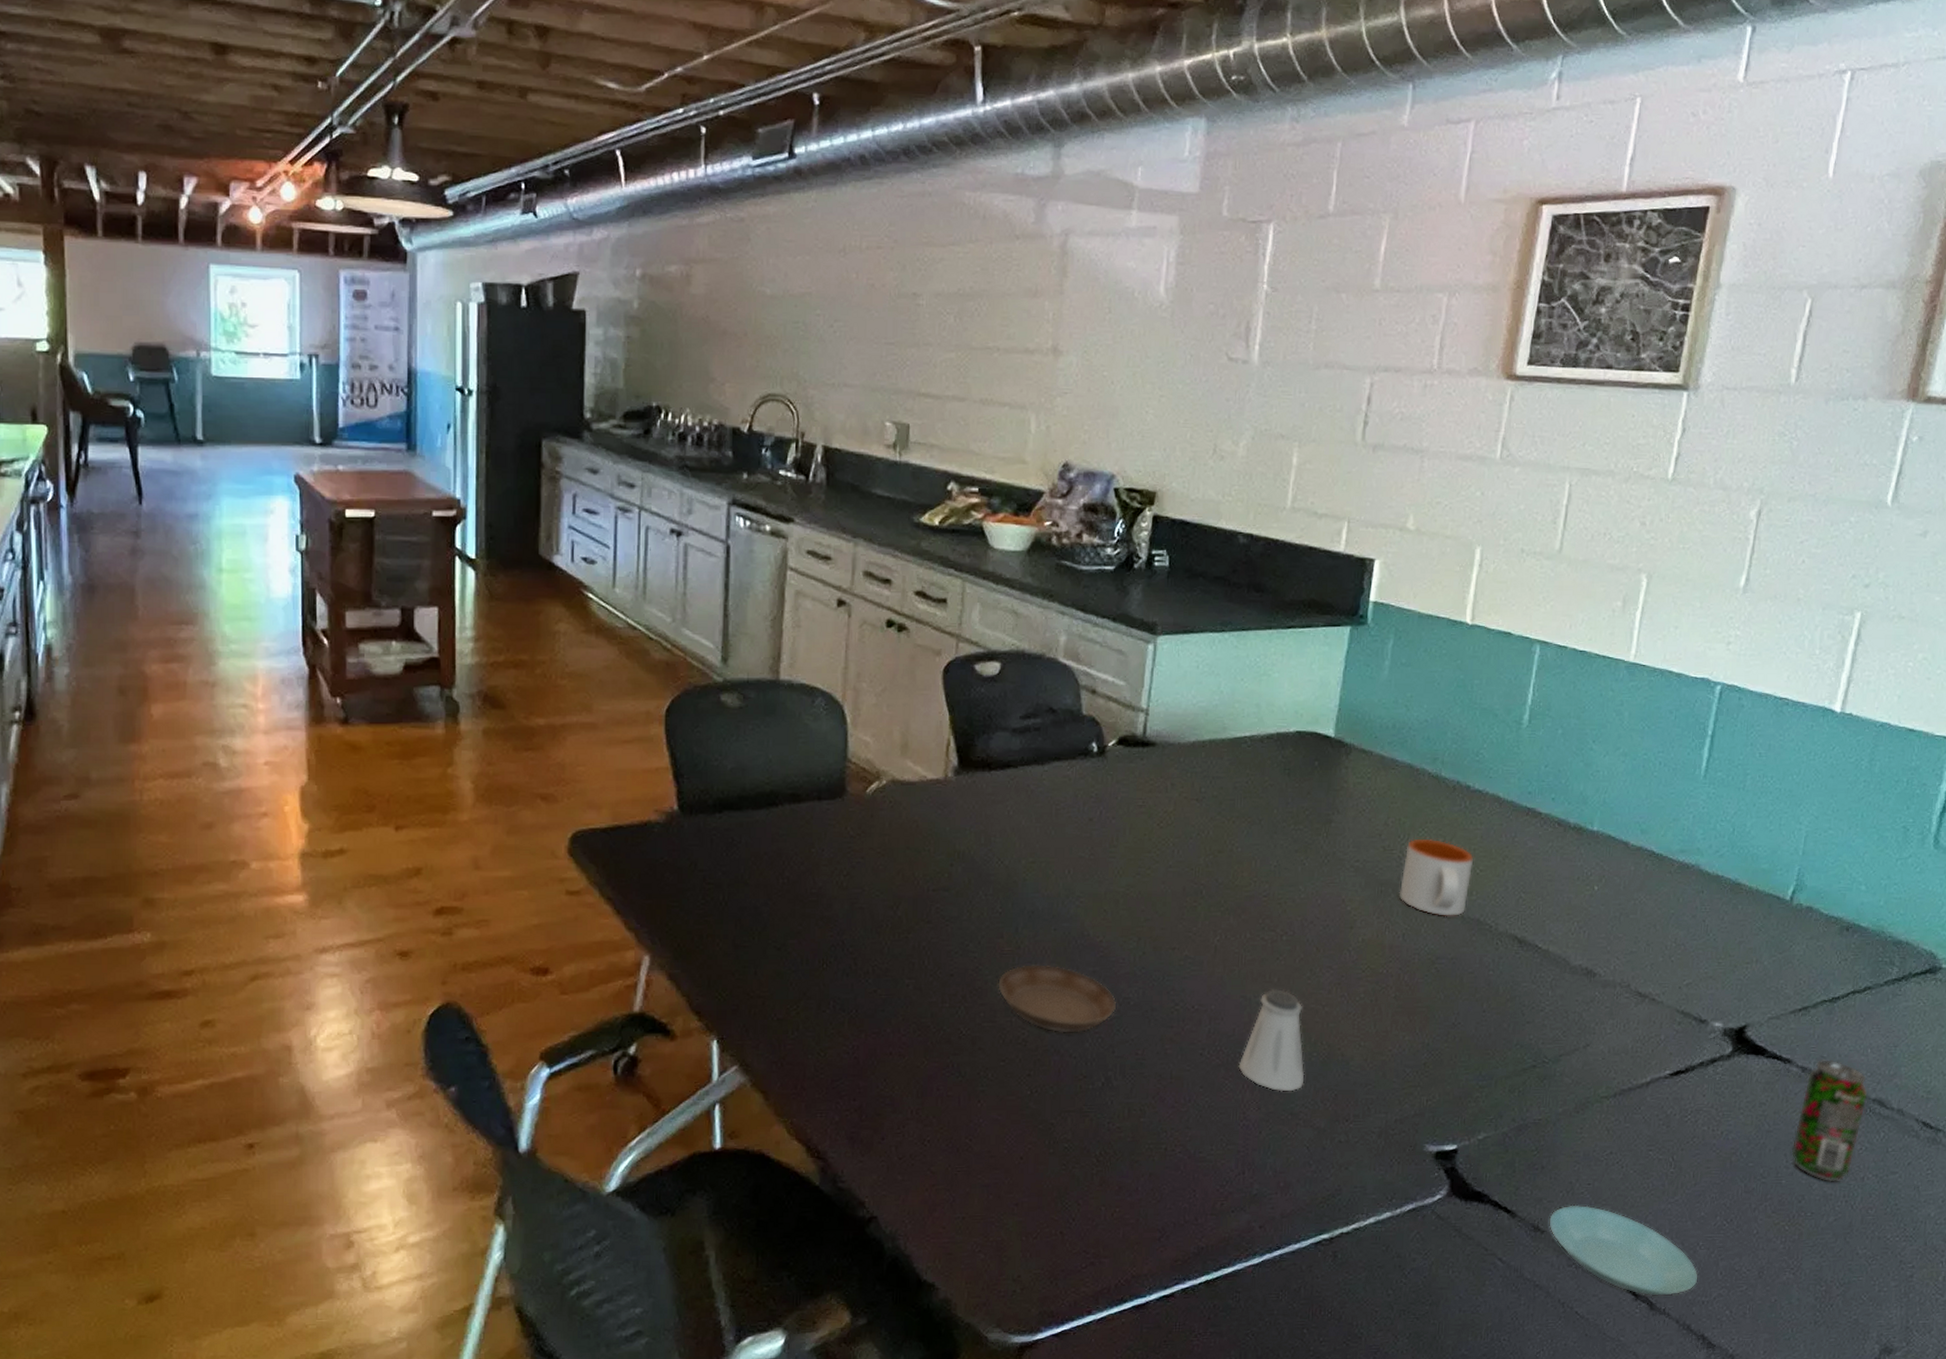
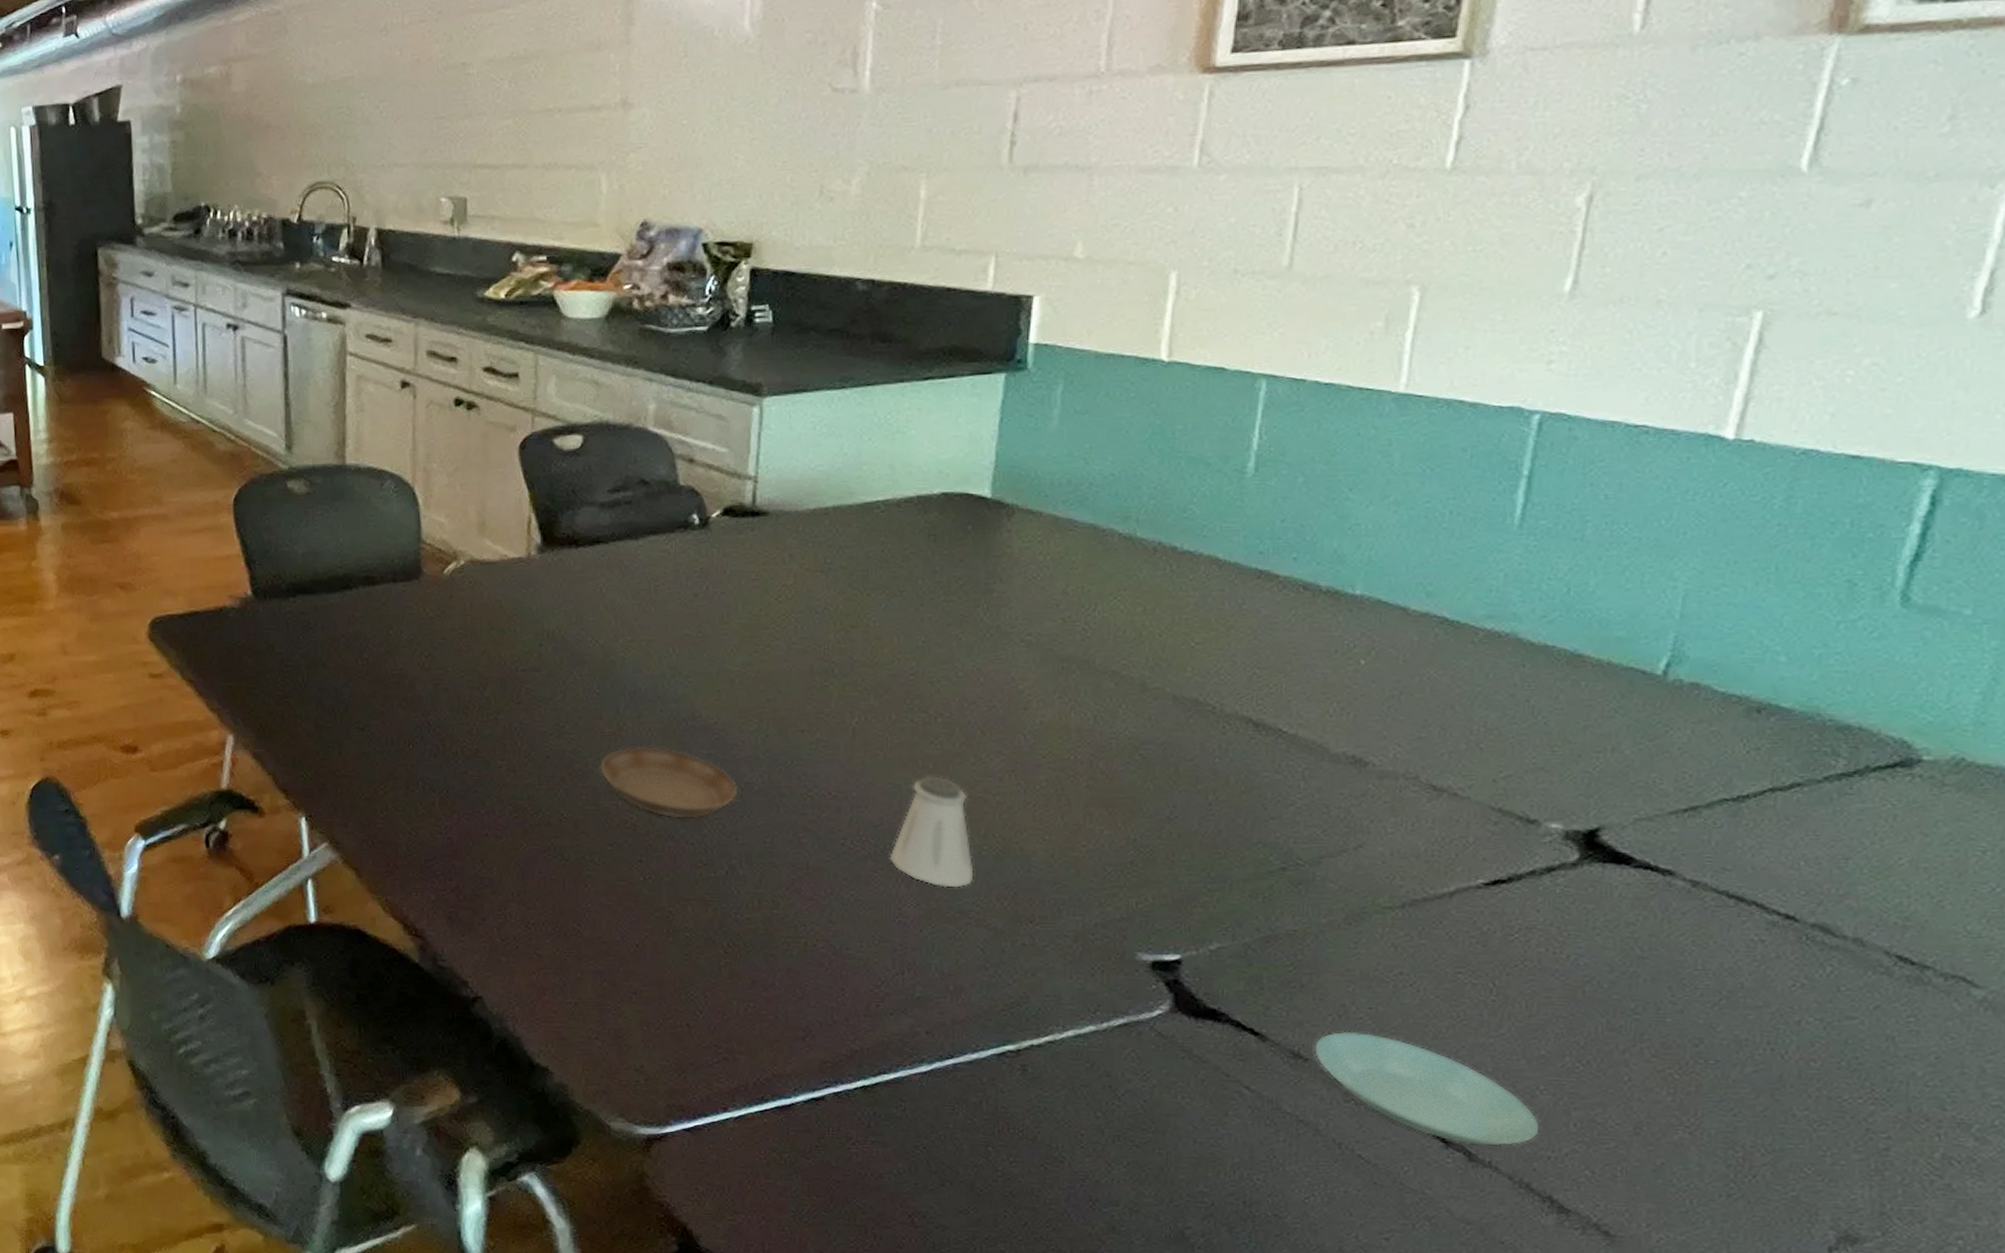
mug: present [1398,838,1474,916] -> none [1086,608,1187,696]
beverage can: present [1791,1060,1868,1182] -> none [1679,873,1802,1025]

